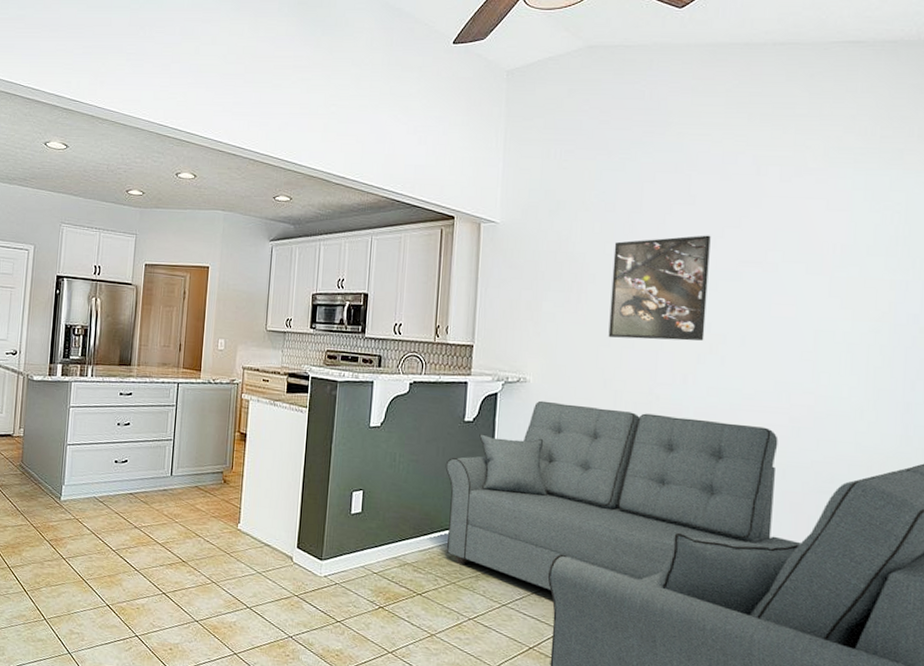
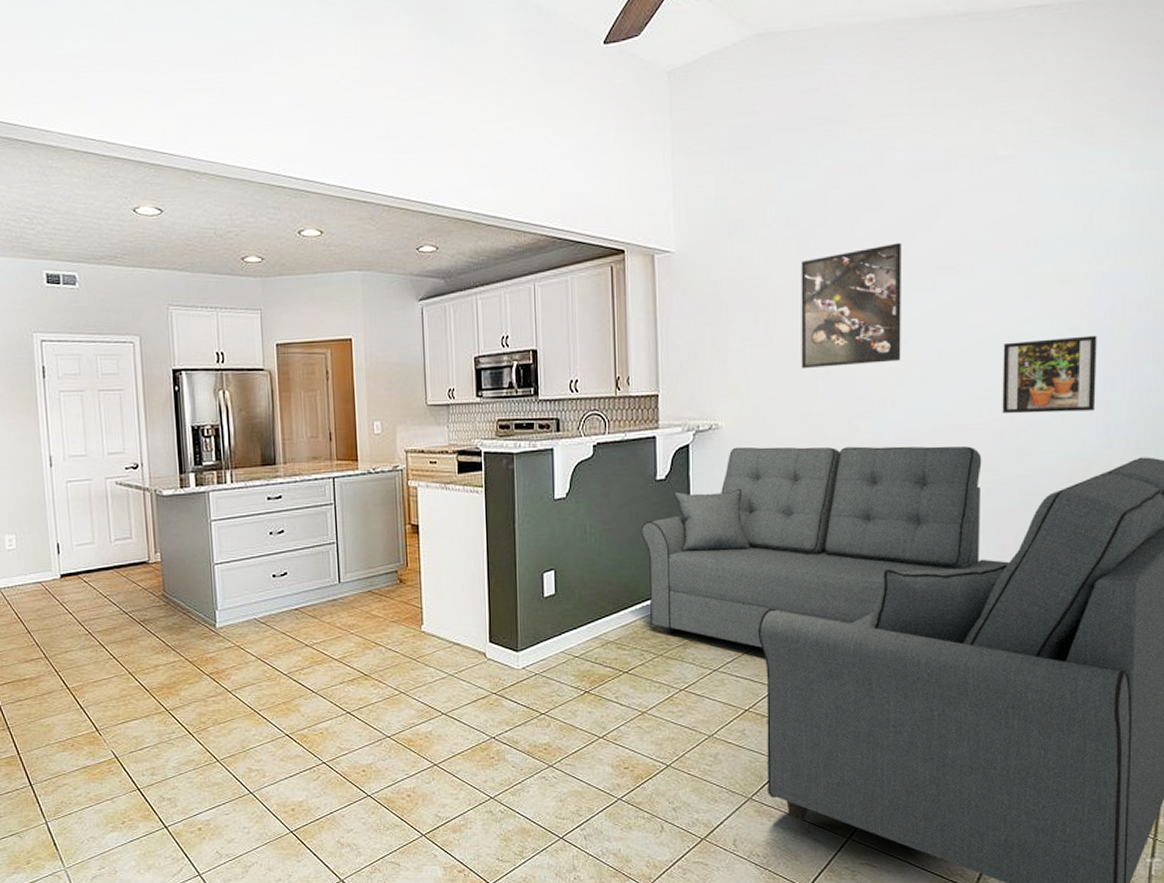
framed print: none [801,335,899,409] -> present [1002,335,1097,414]

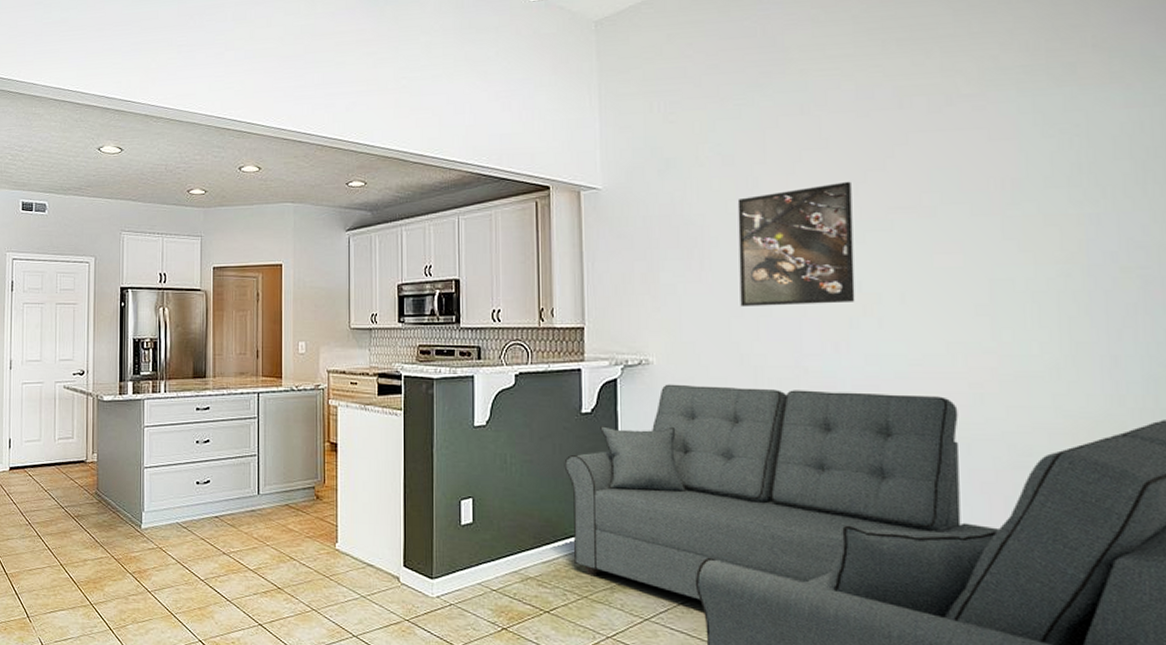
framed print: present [1002,335,1097,414] -> none [977,282,1100,364]

